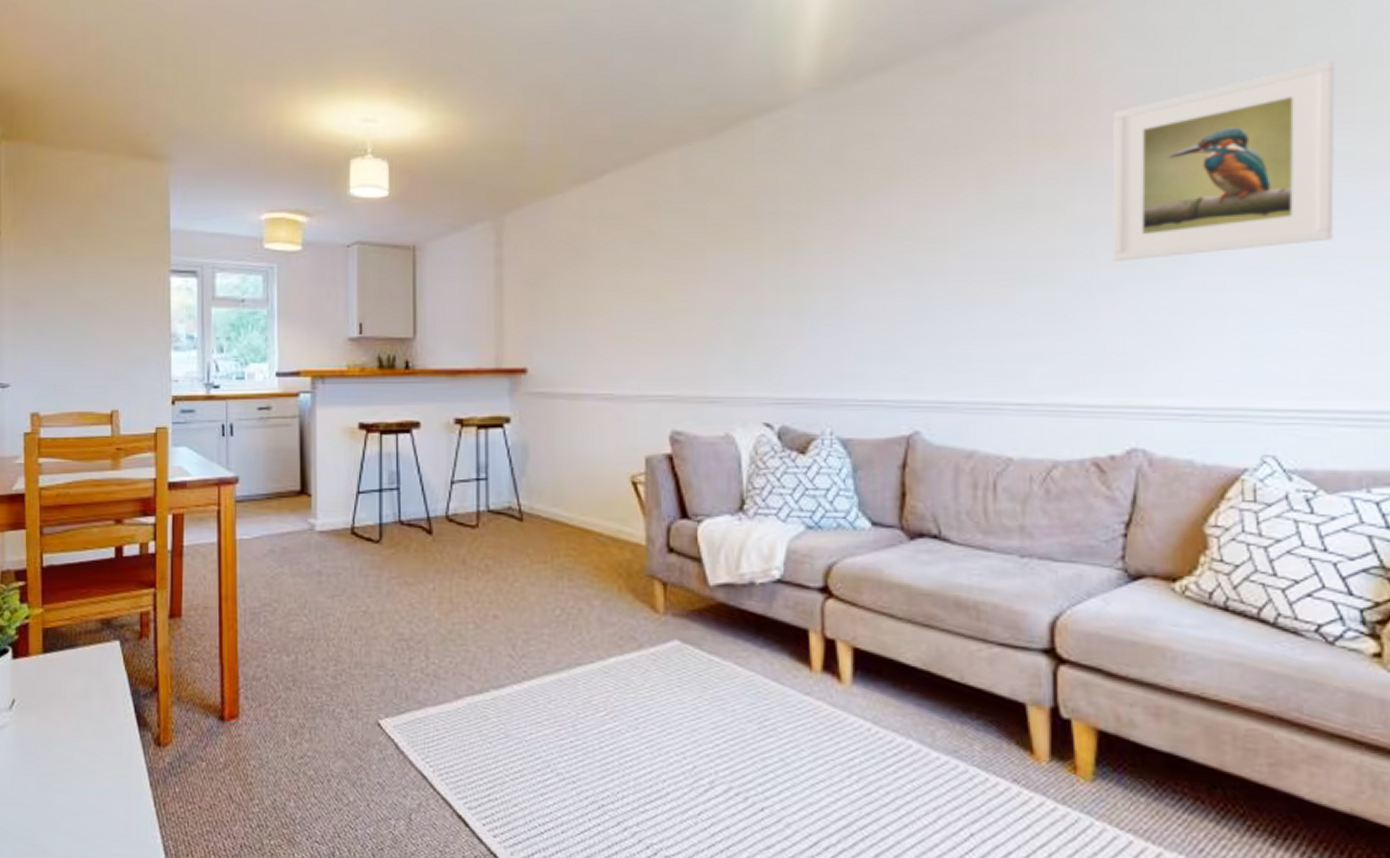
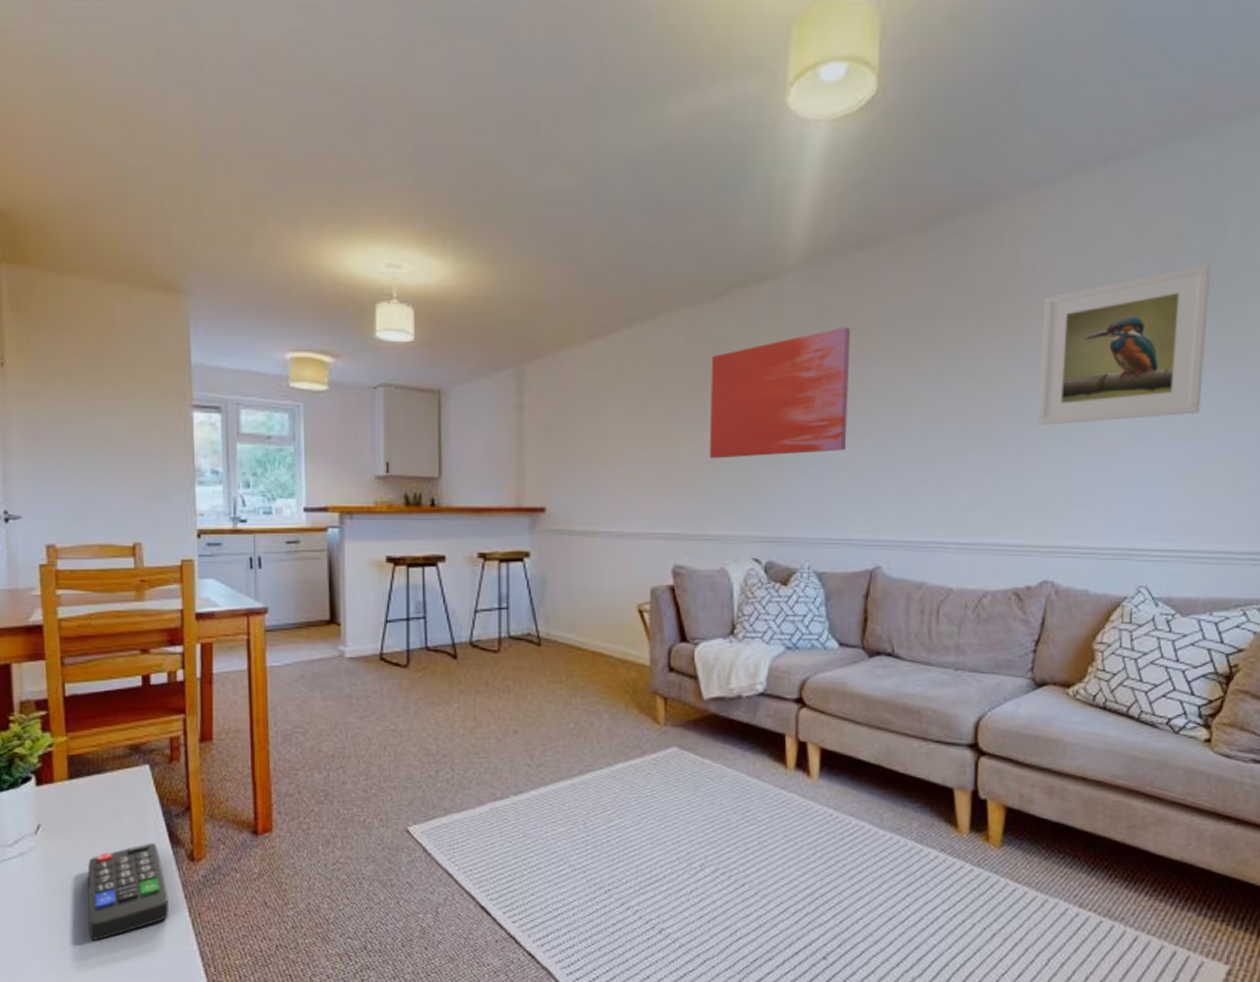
remote control: none [56,724,135,827] -> present [87,843,170,941]
wall art: none [709,158,873,311] -> present [709,327,851,459]

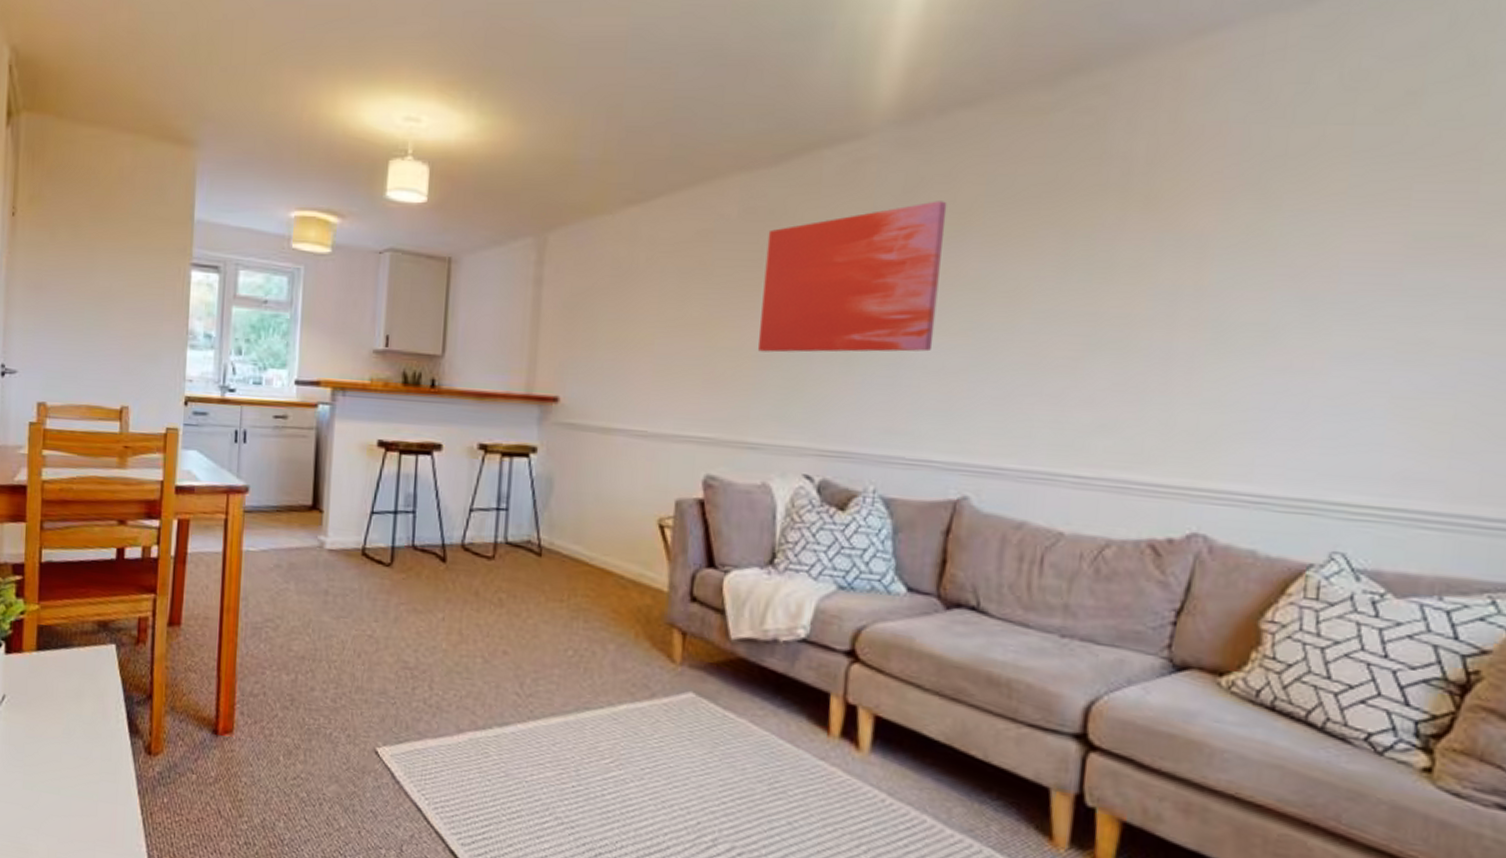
remote control: present [87,843,170,941] -> none [41,729,123,827]
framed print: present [1037,265,1211,425] -> none [1195,132,1463,334]

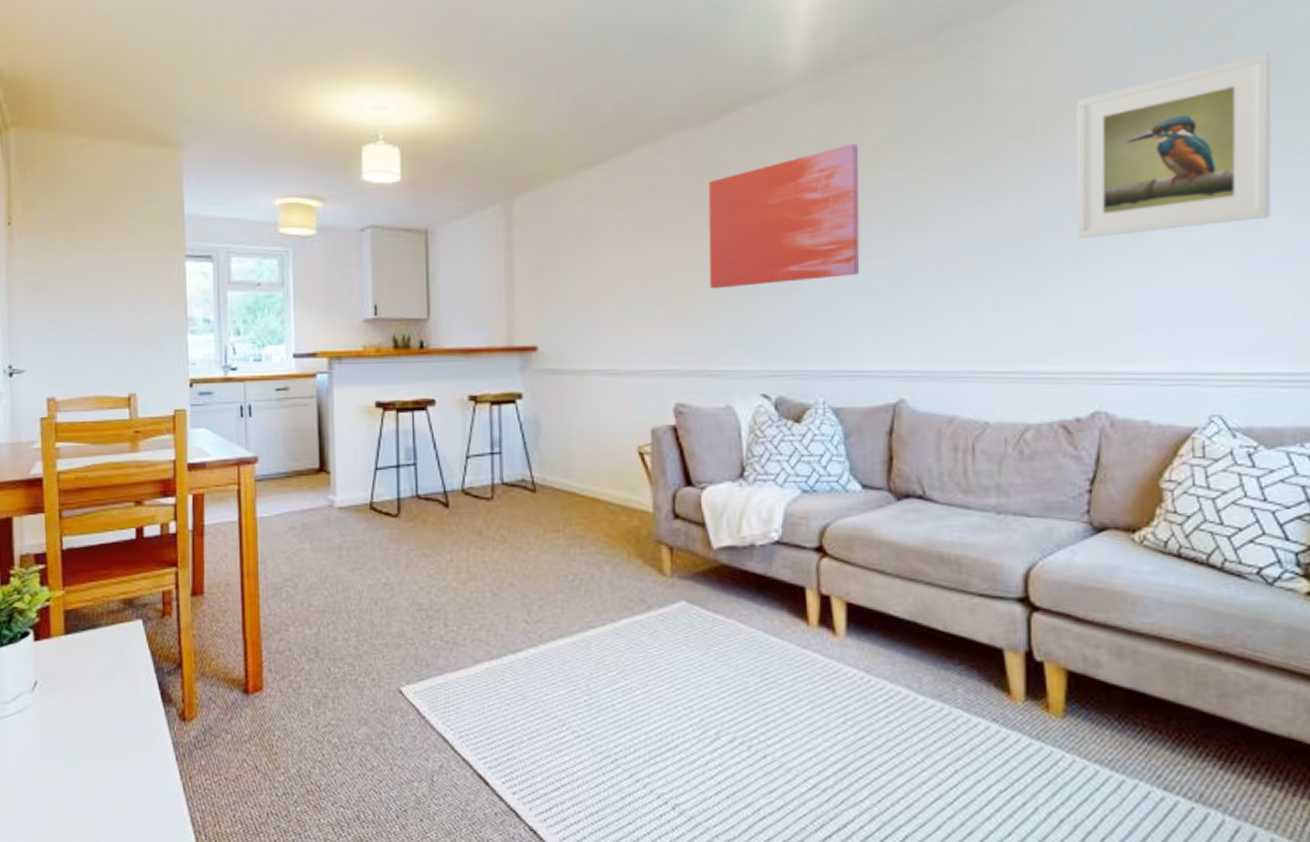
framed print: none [1195,132,1463,334] -> present [1076,53,1272,239]

